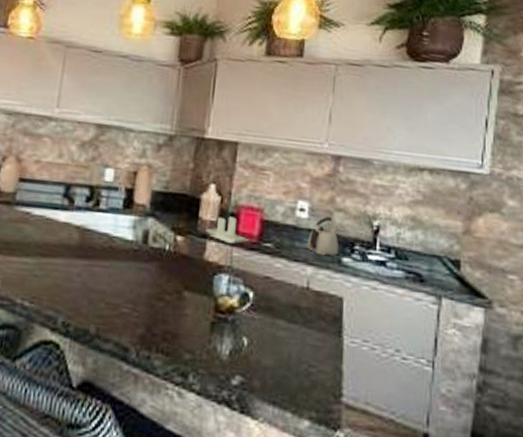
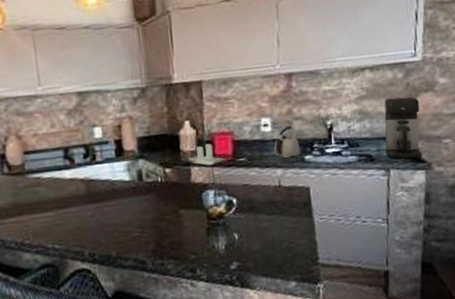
coffee maker: none [438,210,482,292] -> present [384,97,422,159]

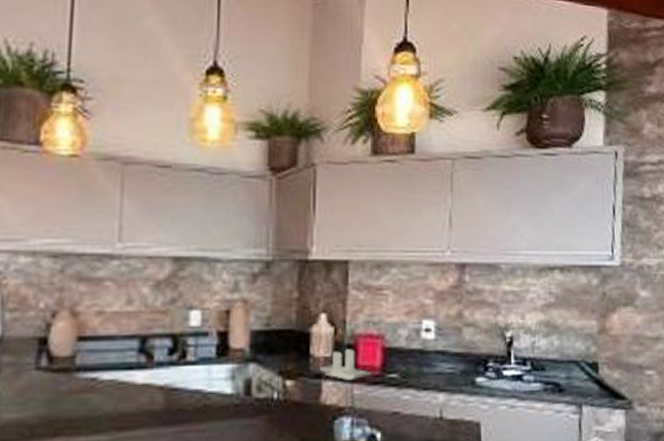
kettle: present [274,126,302,159] -> none [436,334,472,379]
coffee maker: present [384,97,422,159] -> none [576,310,621,393]

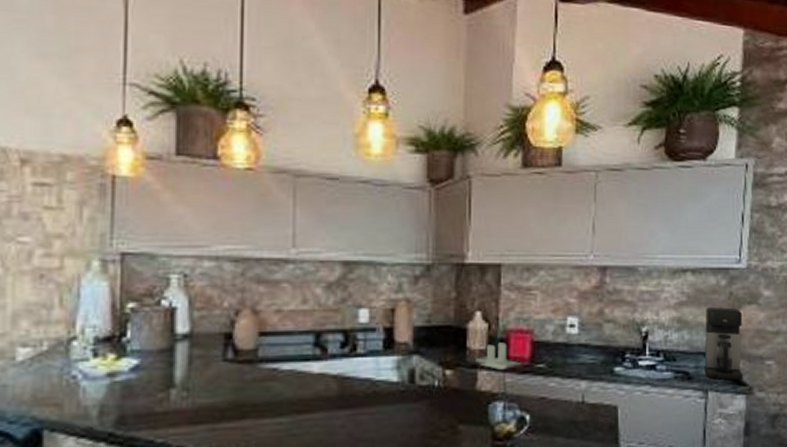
coffee maker: none [576,310,621,393] -> present [704,307,743,381]

